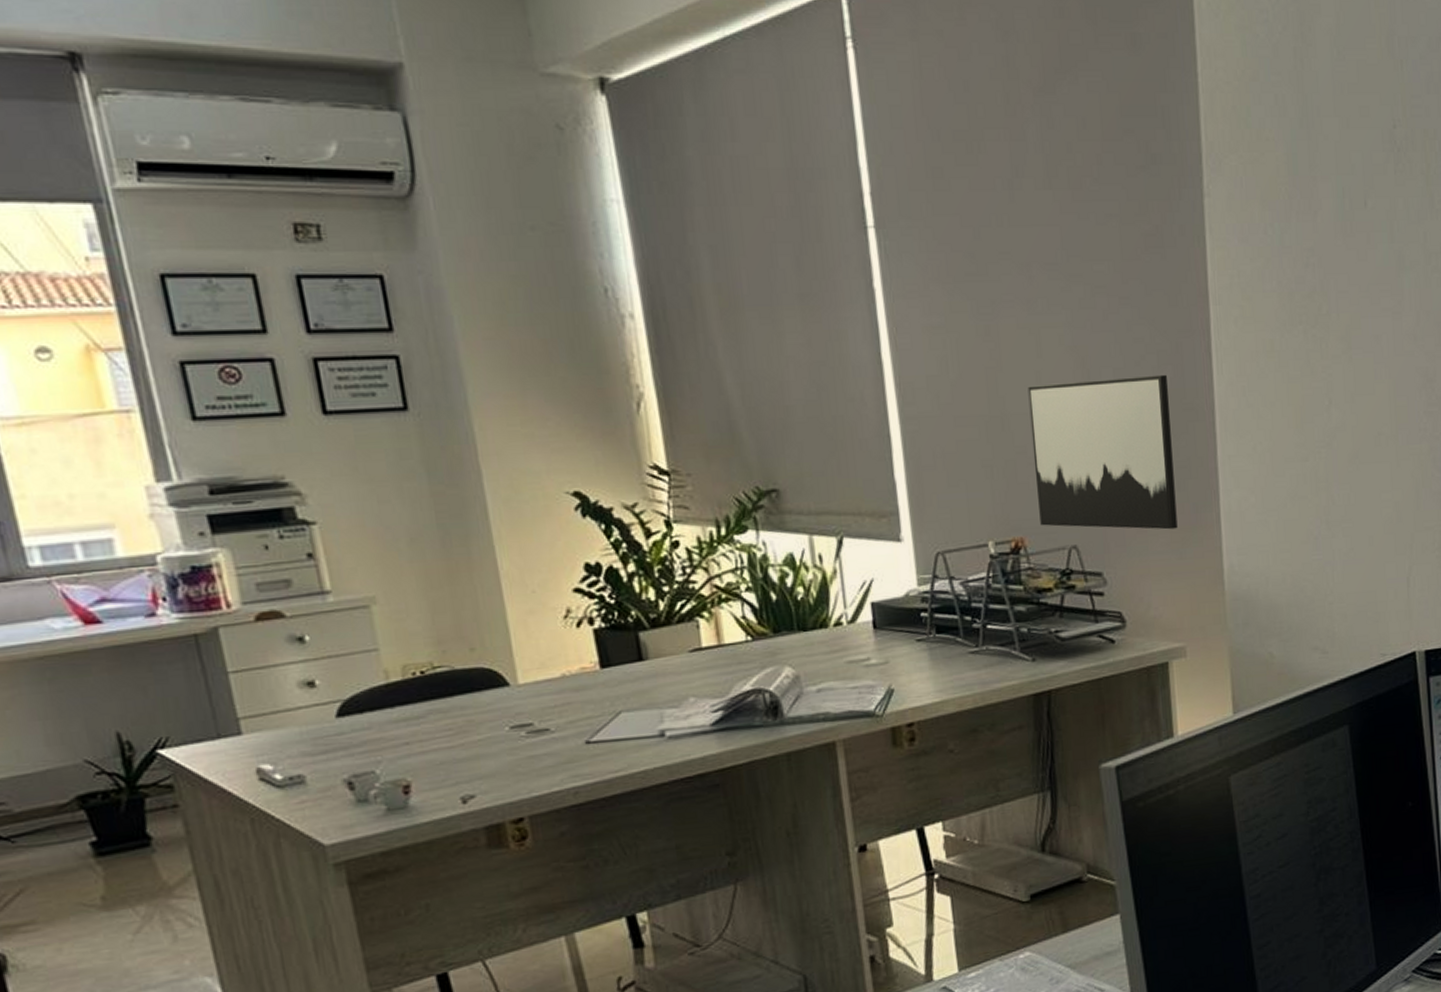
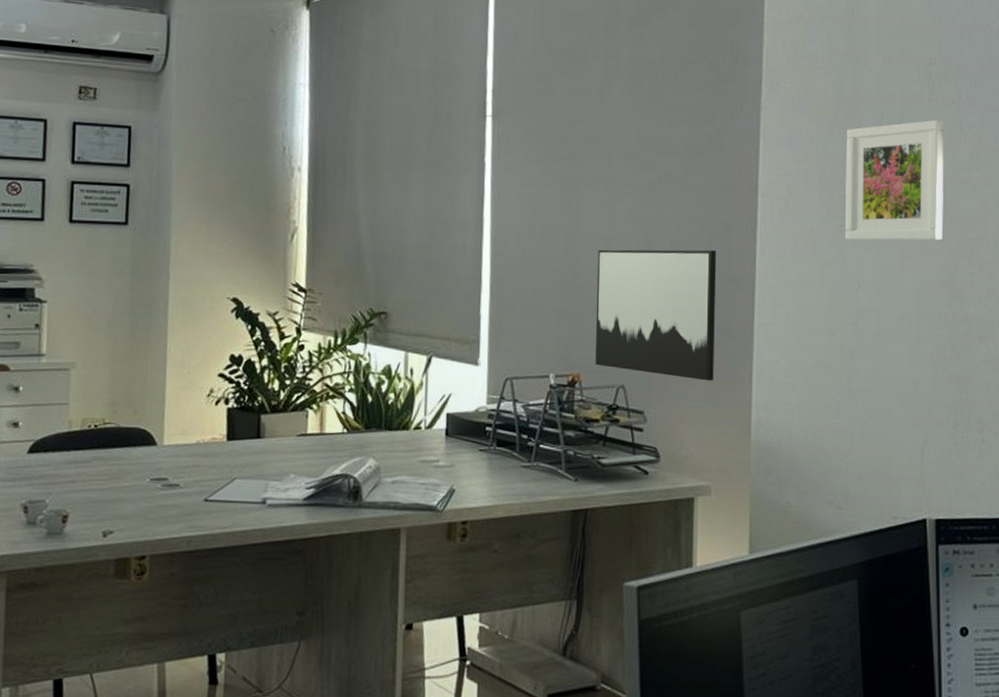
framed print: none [1305,195,1418,350] -> present [846,119,944,241]

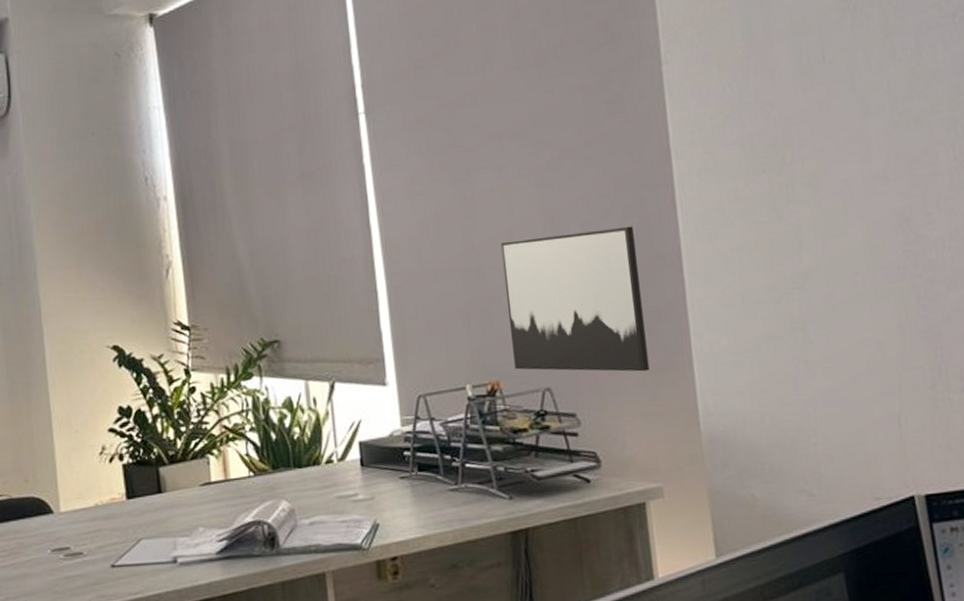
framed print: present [846,119,944,241] -> none [763,47,889,196]

